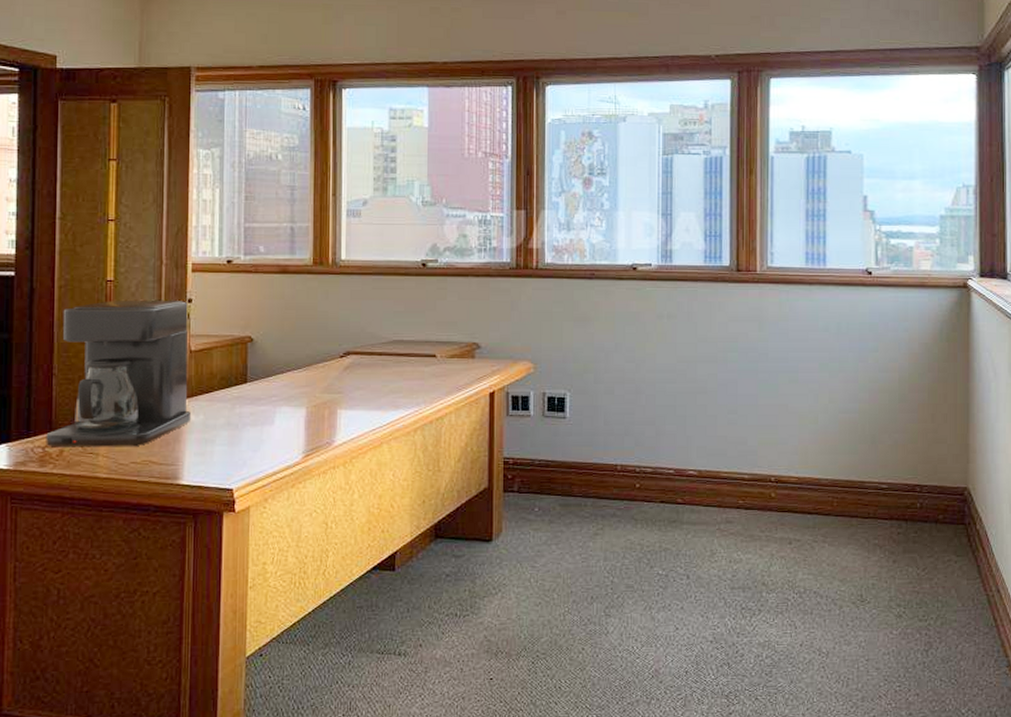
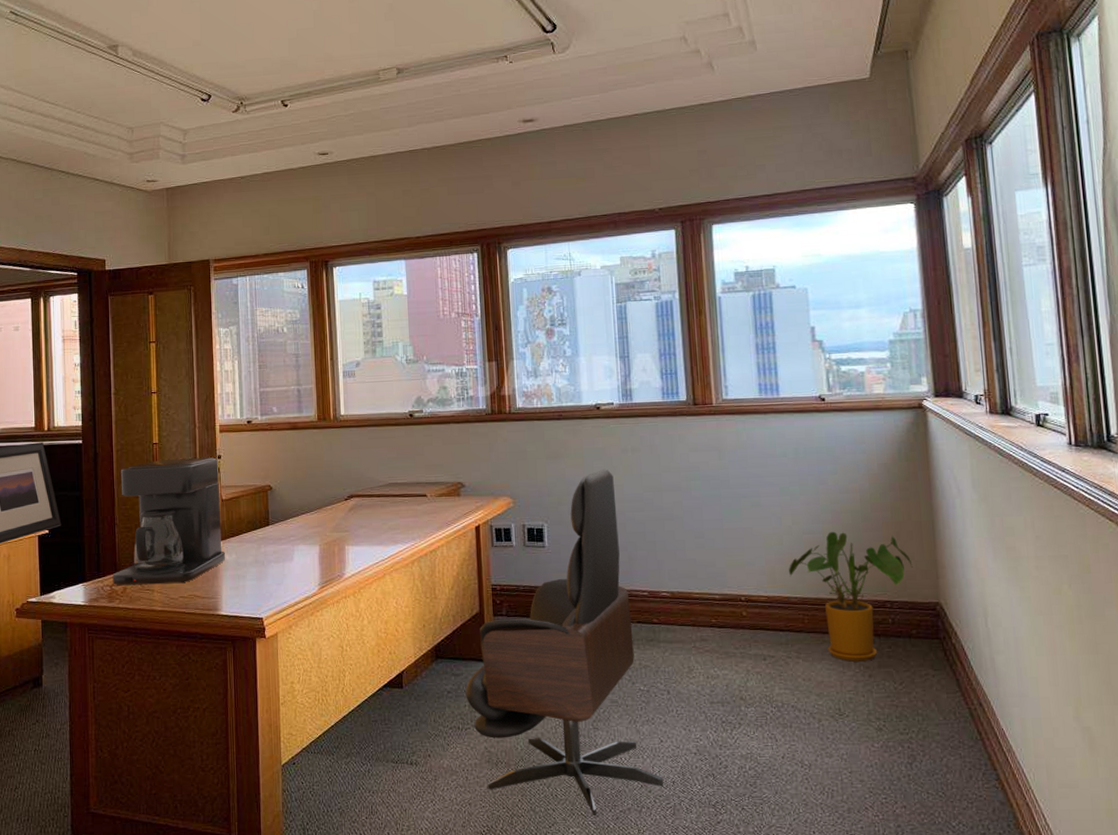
office chair: none [466,336,677,708] -> present [465,469,664,815]
house plant: none [822,411,945,547] -> present [789,531,913,662]

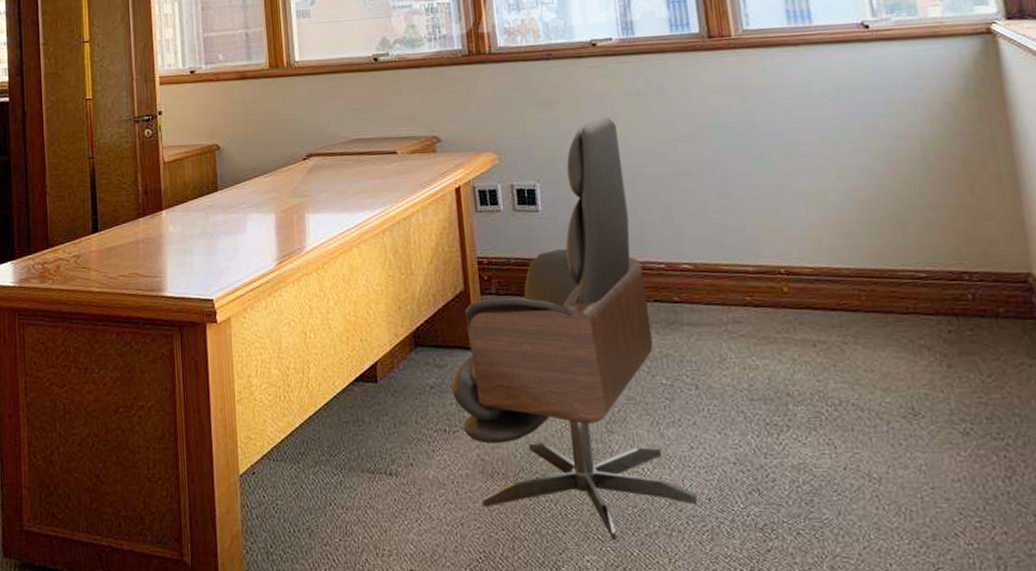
coffee maker: present [112,457,225,585] -> none [44,114,169,263]
house plant: present [789,531,913,662] -> none [837,186,994,348]

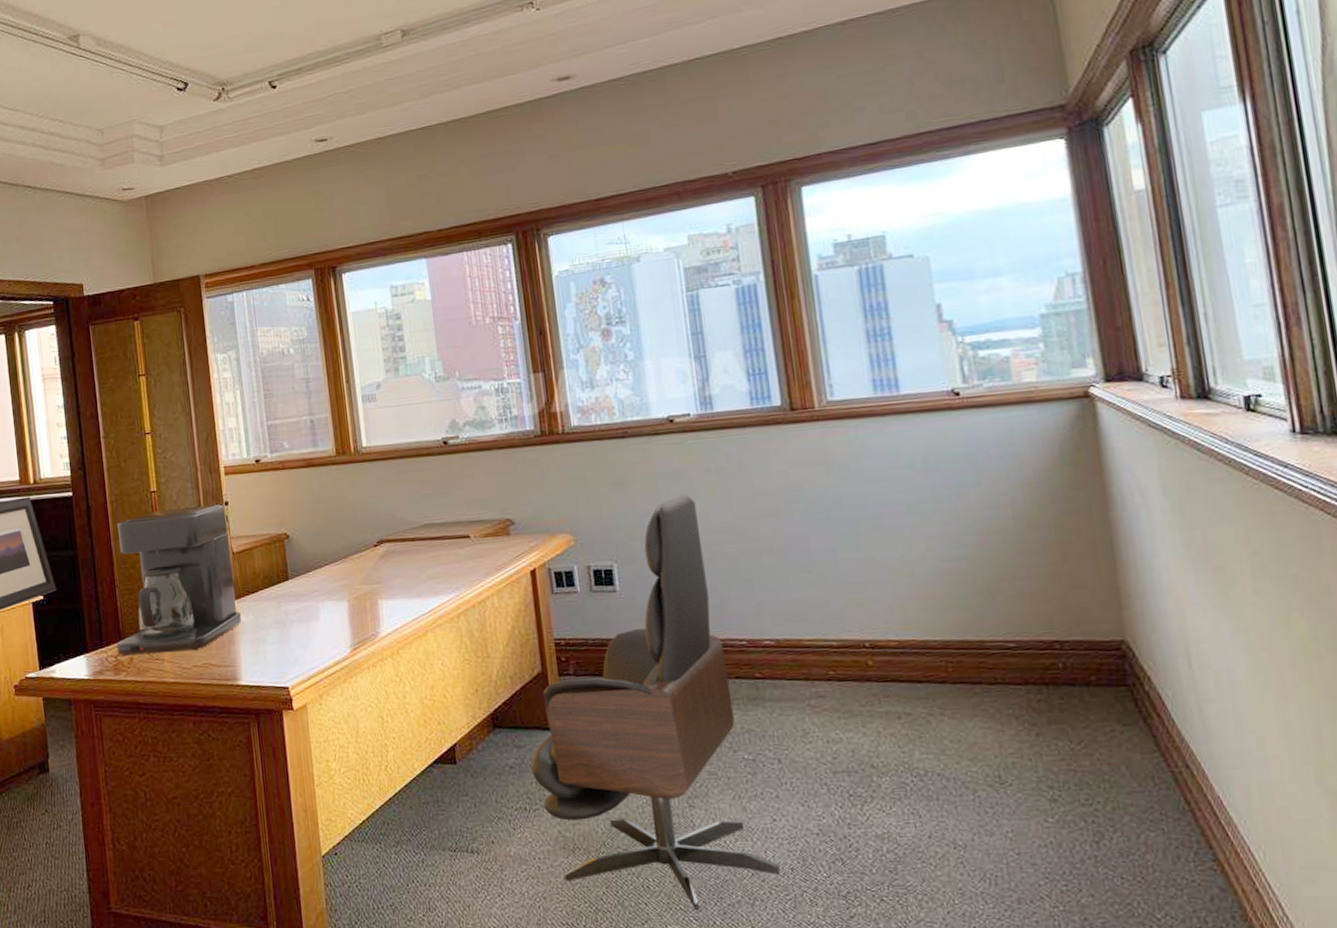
coffee maker: none [44,114,169,263] -> present [116,504,241,655]

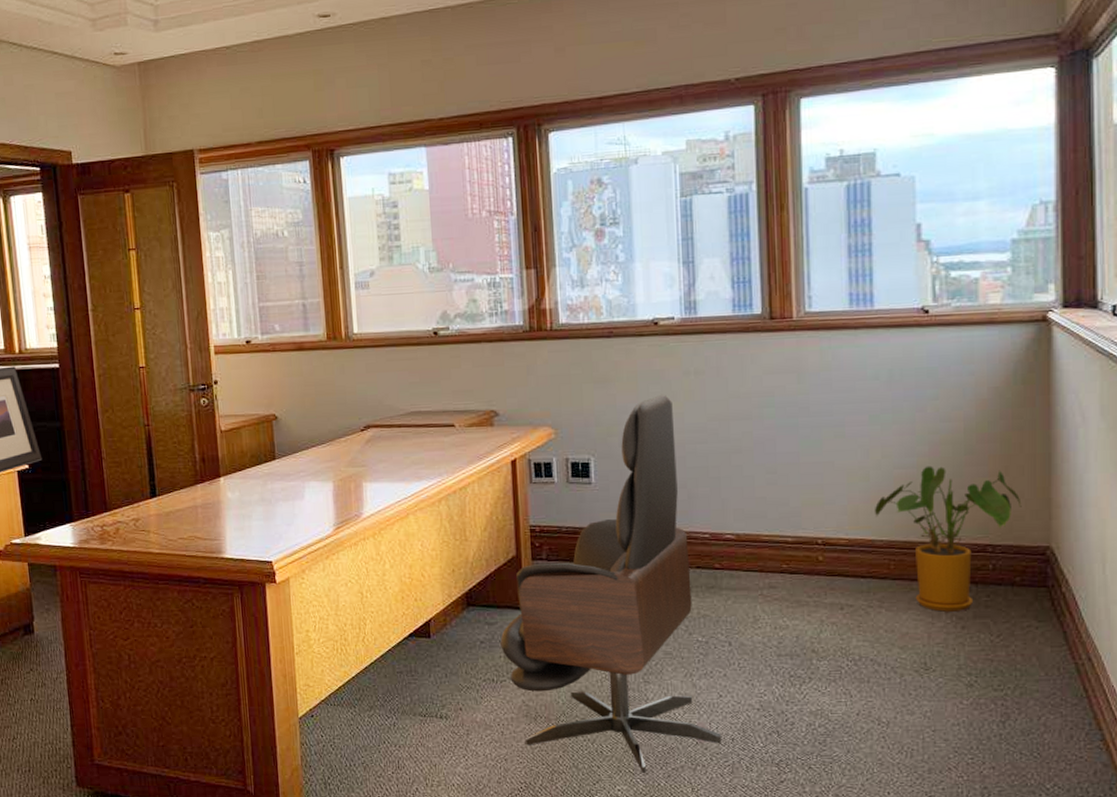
coffee maker: present [116,504,241,655] -> none [102,383,227,525]
house plant: none [924,557,1087,718] -> present [875,466,1022,612]

